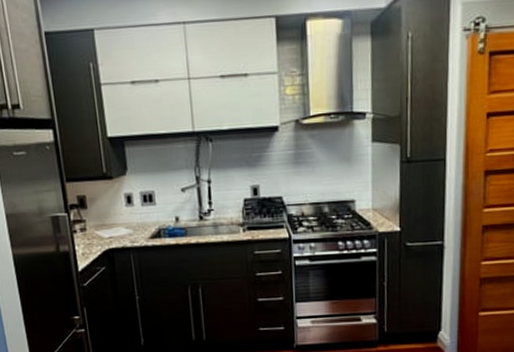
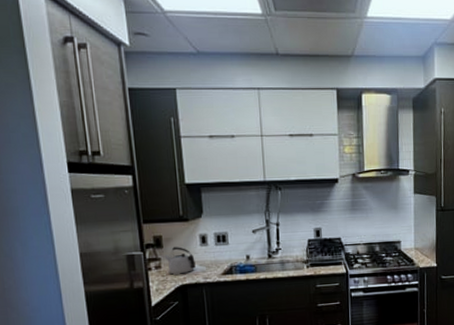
kettle: none [89,207,122,239] -> present [164,247,196,276]

